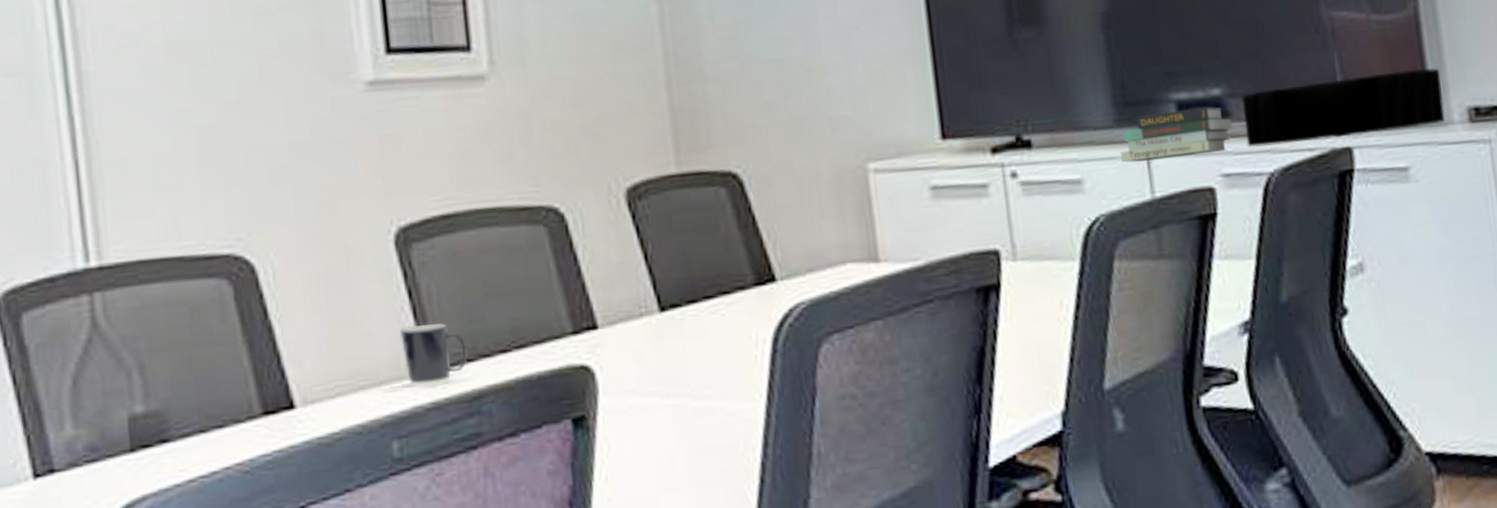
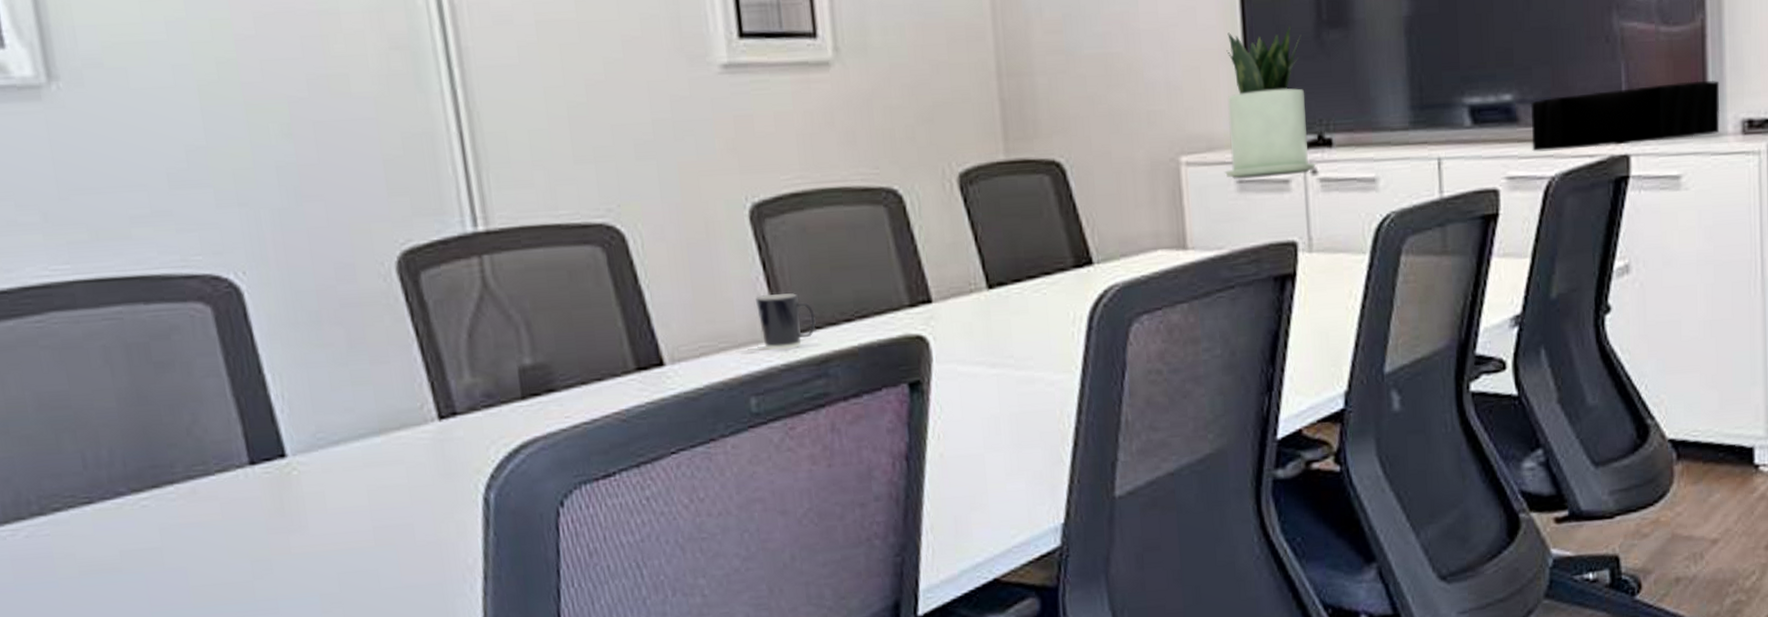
planter: none [913,25,1017,186] -> present [1224,25,1318,180]
books: present [1121,107,1233,163] -> none [1414,112,1520,163]

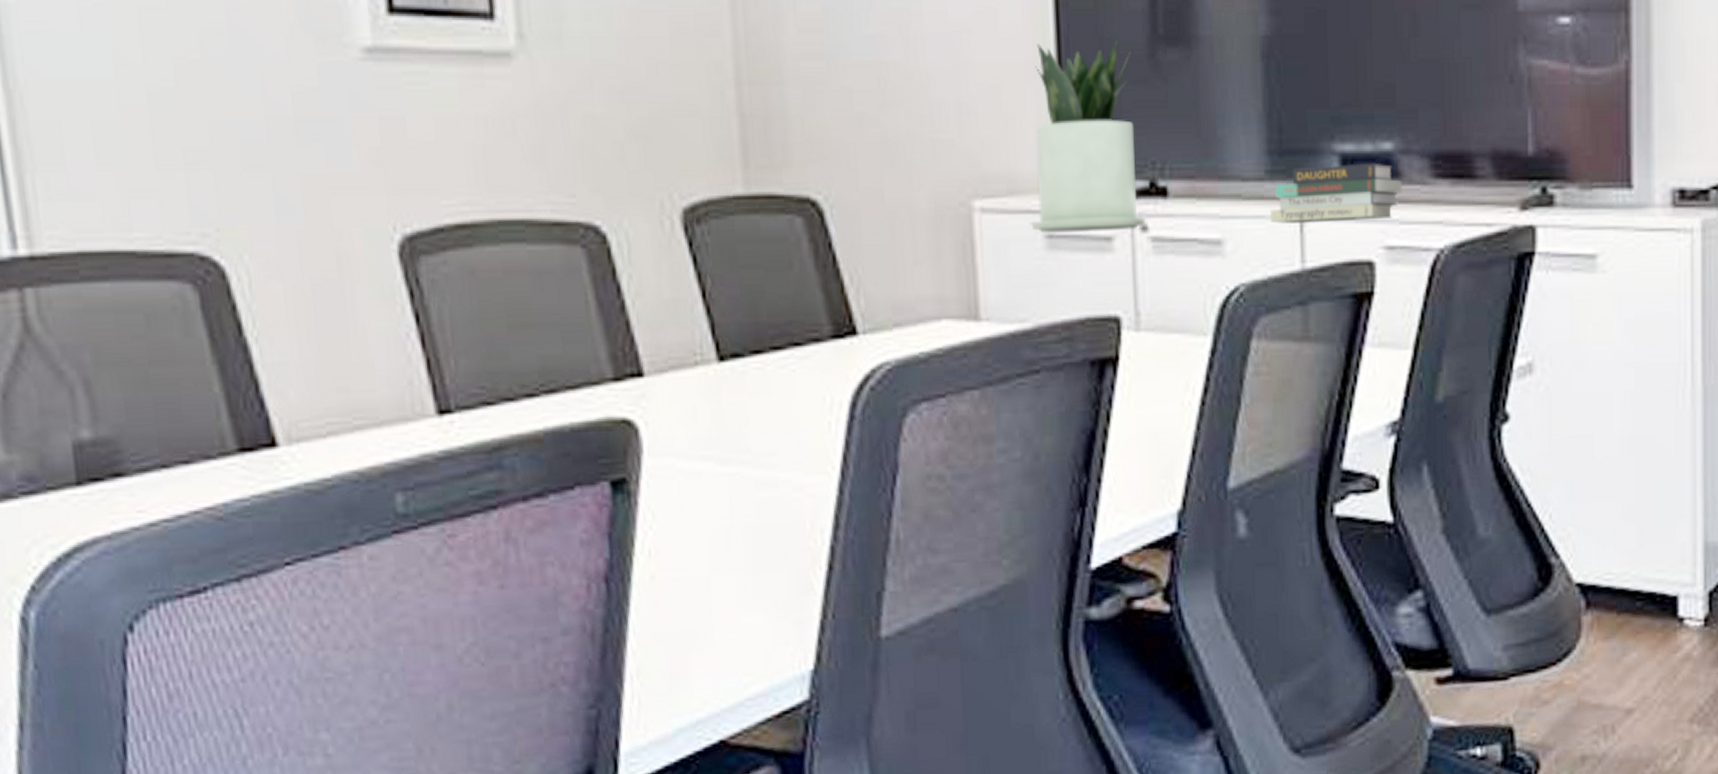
mug: present [756,292,816,351] -> none [405,355,486,432]
books: none [1414,112,1520,163] -> present [1270,164,1402,224]
speaker: present [1530,80,1720,152] -> none [1415,137,1646,216]

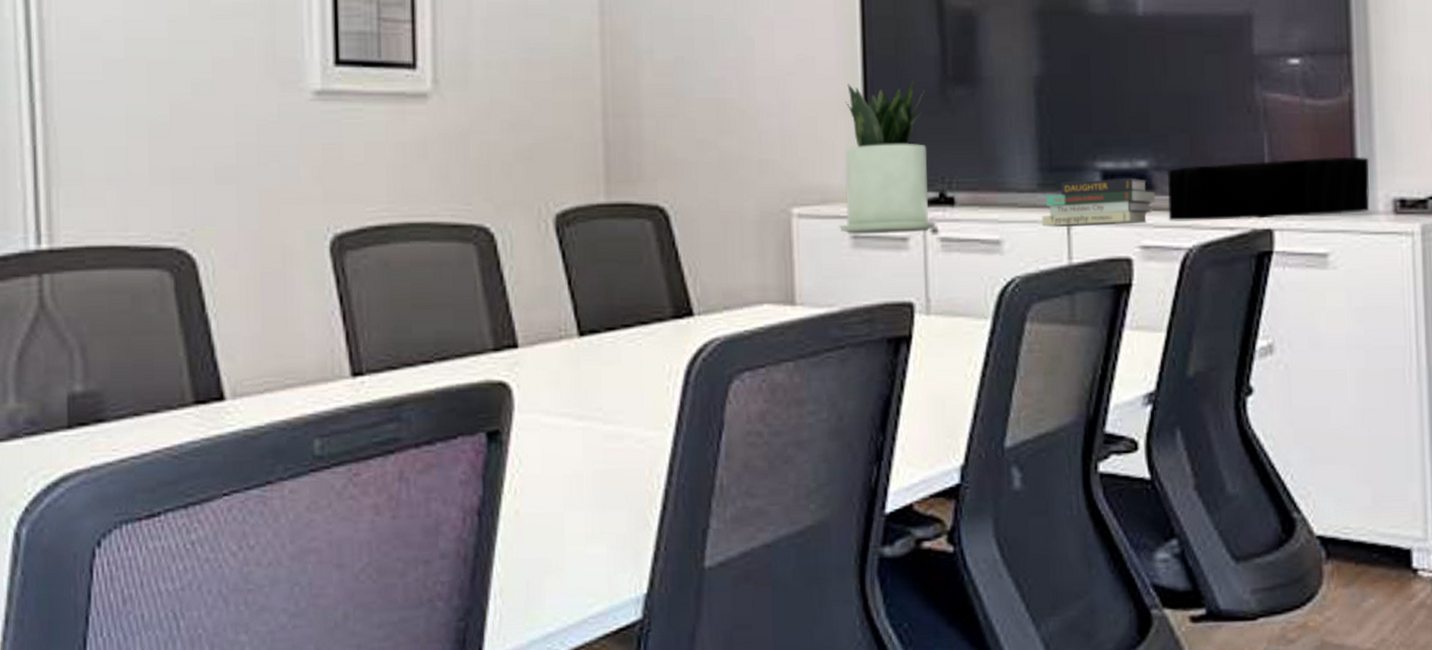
speaker: none [1415,137,1646,216] -> present [1167,156,1370,221]

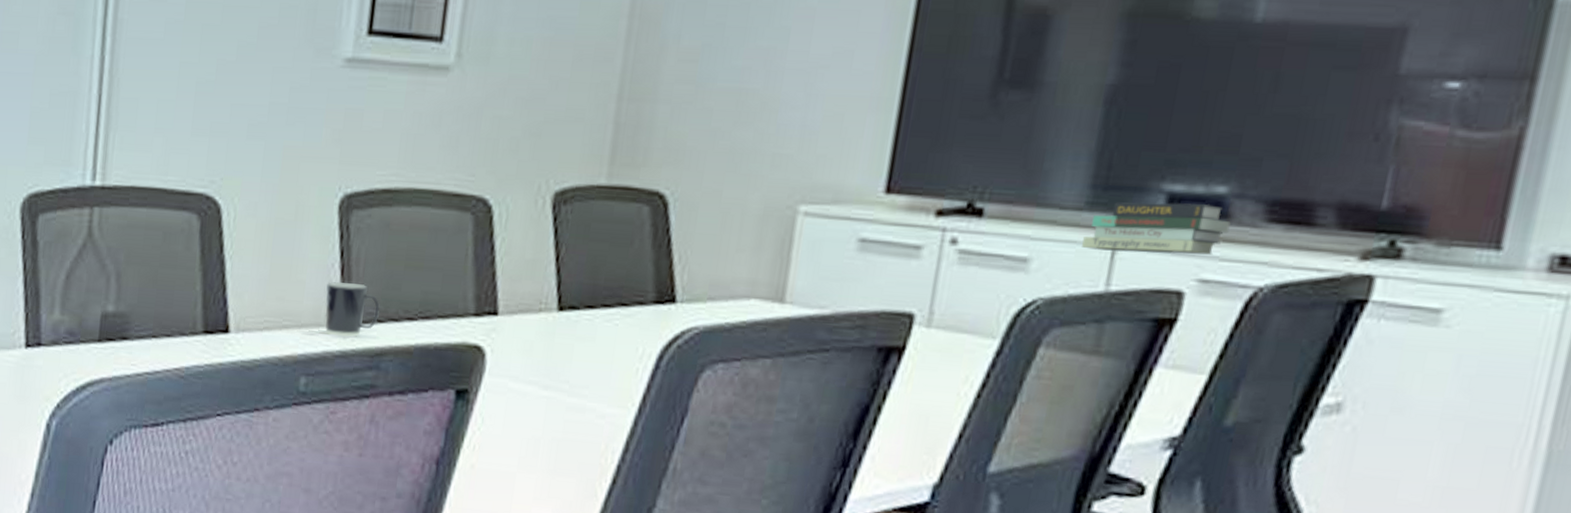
mug: none [329,329,391,390] -> present [325,282,380,337]
planter: present [838,80,938,235] -> none [846,80,974,243]
speaker: present [1167,156,1370,221] -> none [1240,196,1529,267]

